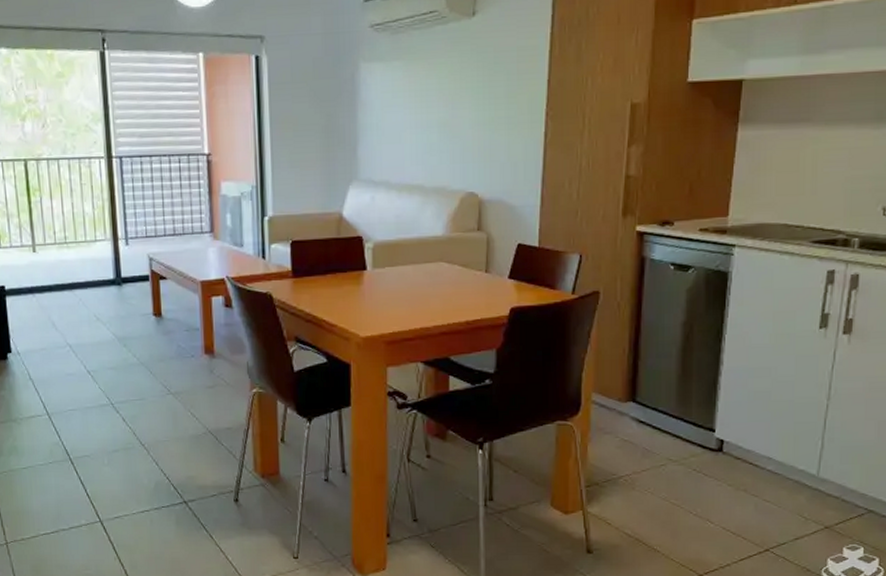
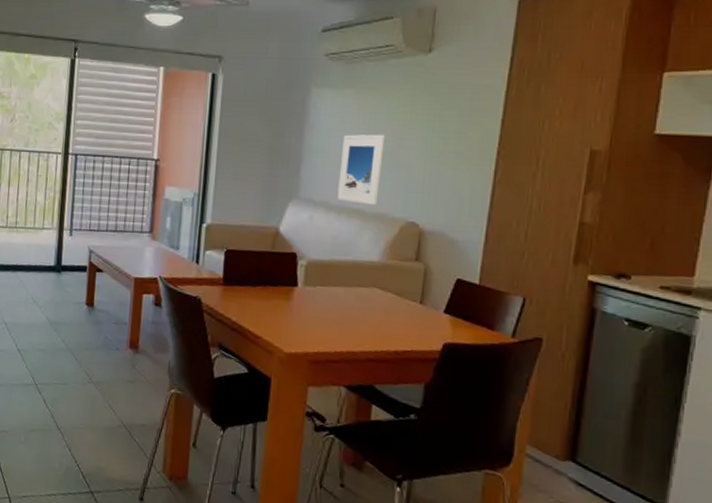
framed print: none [396,105,438,180] -> present [337,134,385,205]

